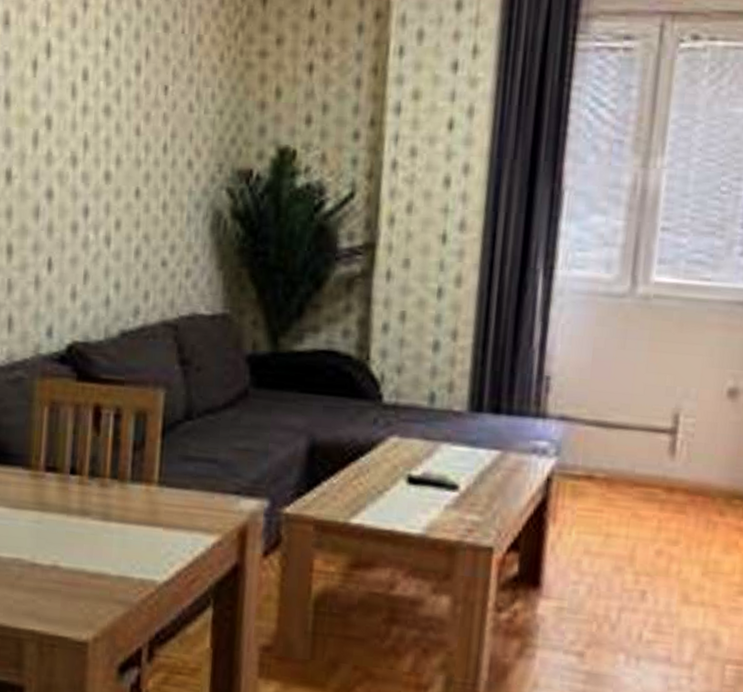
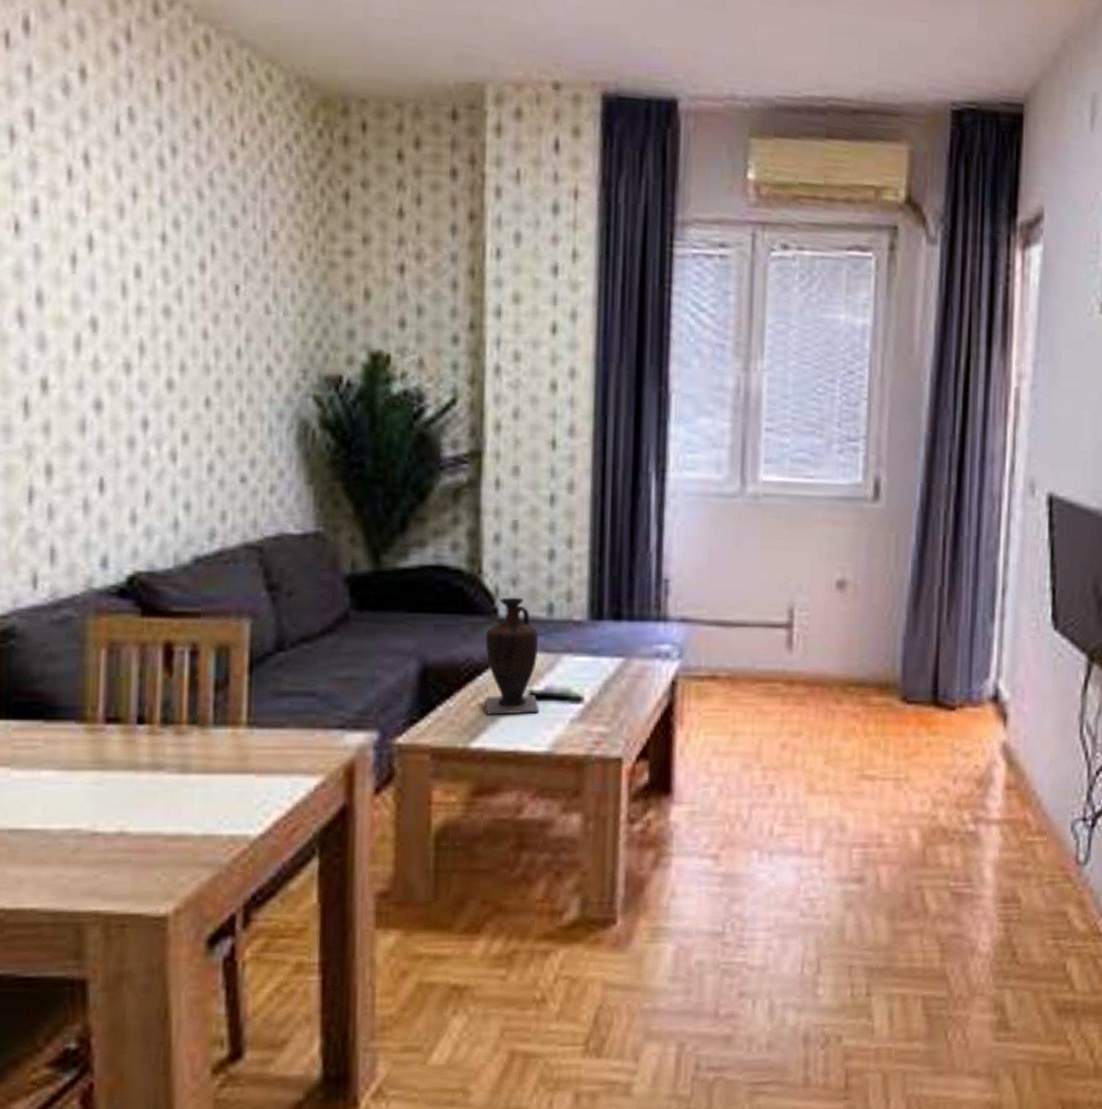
vase: none [365,384,420,497] -> present [484,597,539,715]

